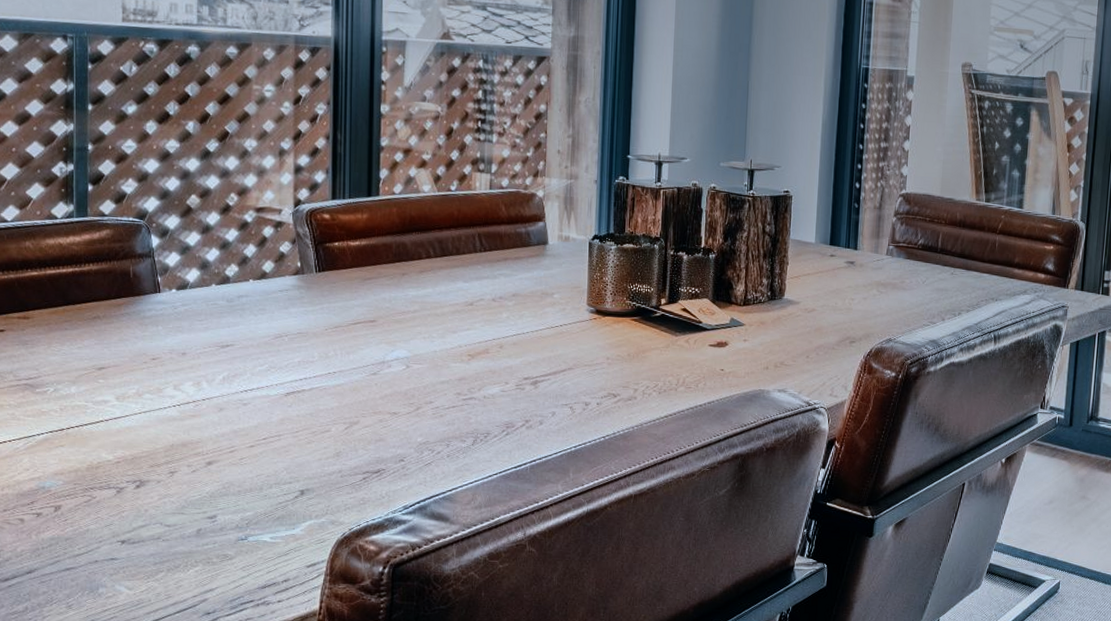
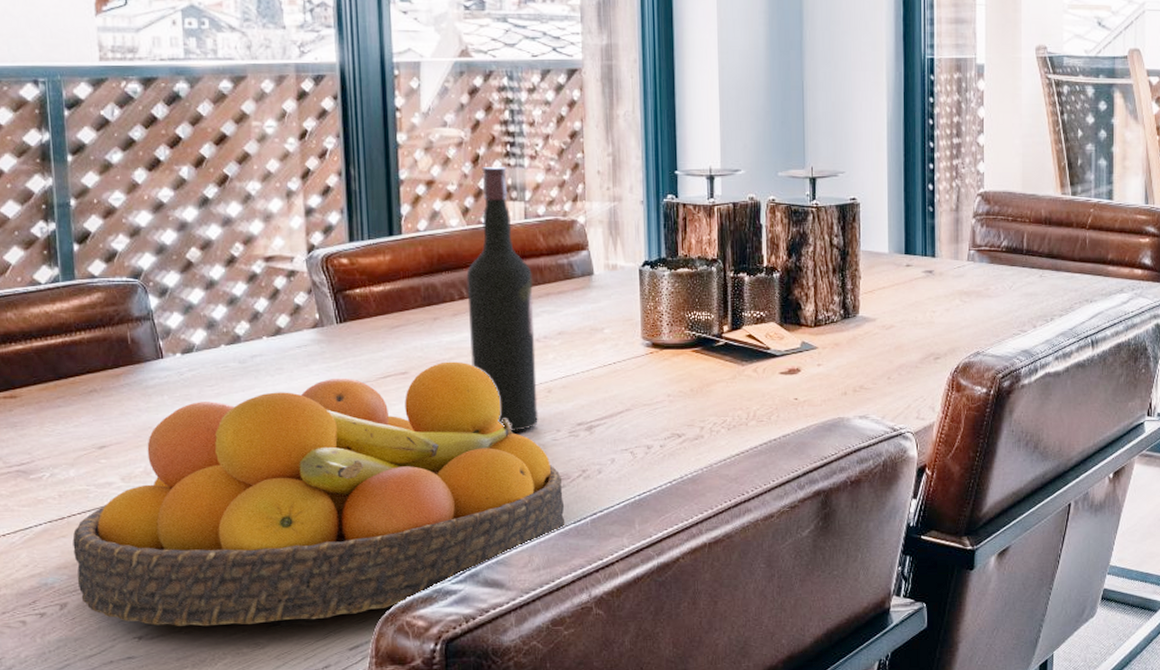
fruit bowl: none [70,313,508,537] -> present [72,361,566,627]
wine bottle: none [432,140,493,381] -> present [466,167,539,431]

